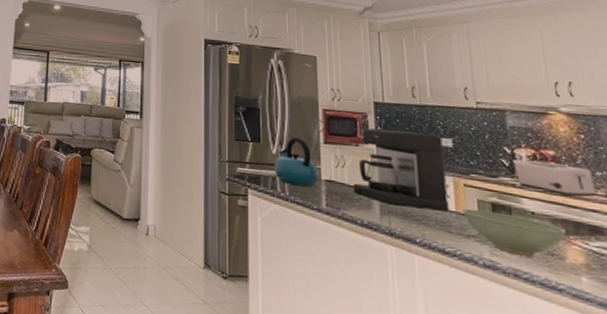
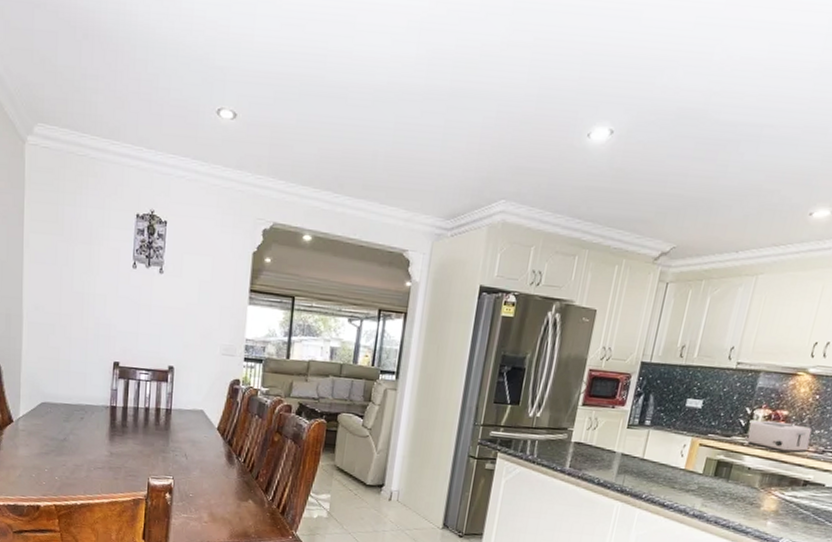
kettle: present [274,137,320,187] -> none [527,399,571,450]
coffee maker: present [353,128,450,212] -> none [598,389,695,470]
bowl: present [462,208,566,257] -> none [690,466,770,506]

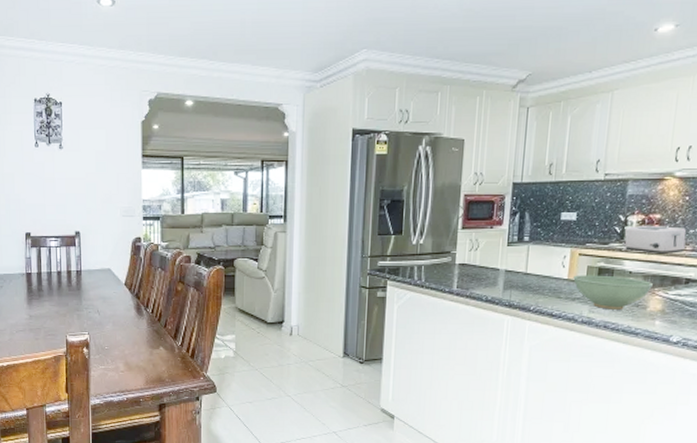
bowl: none [690,466,770,506] -> present [573,275,653,310]

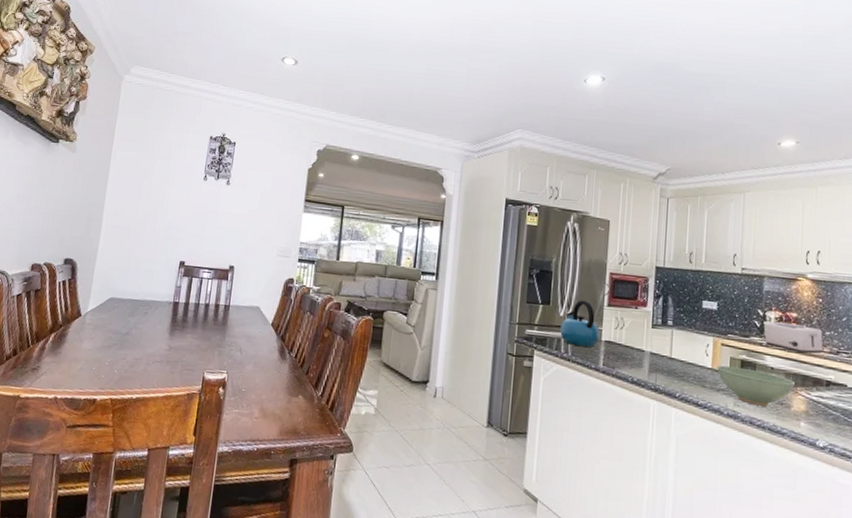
kettle: none [413,226,455,273] -> present [560,300,601,348]

